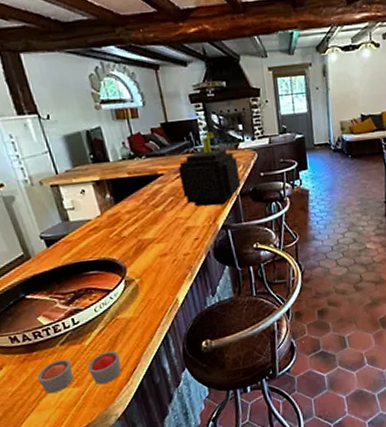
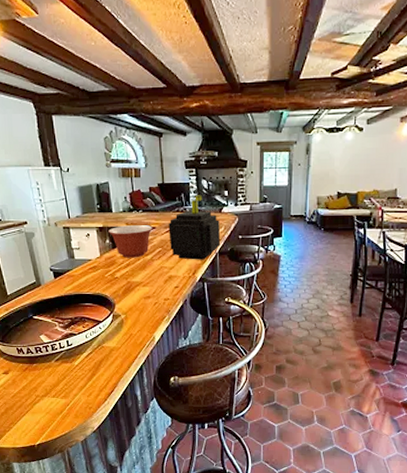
candle: present [37,350,122,394] -> none [34,372,102,400]
mixing bowl: none [107,172,161,213] -> present [108,225,153,258]

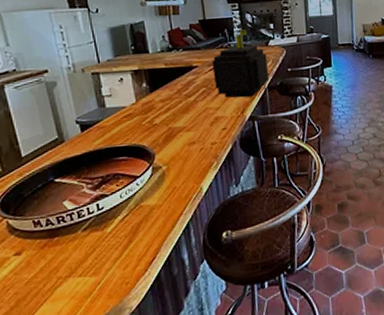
mixing bowl: present [108,225,153,258] -> none [145,64,195,102]

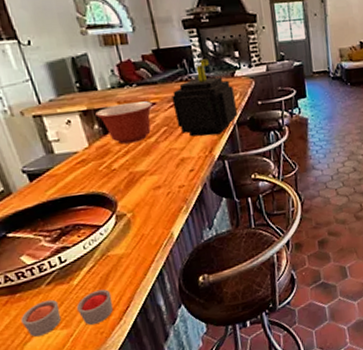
candle: none [55,238,141,282] -> present [21,289,114,337]
mixing bowl: none [145,64,195,102] -> present [95,101,153,144]

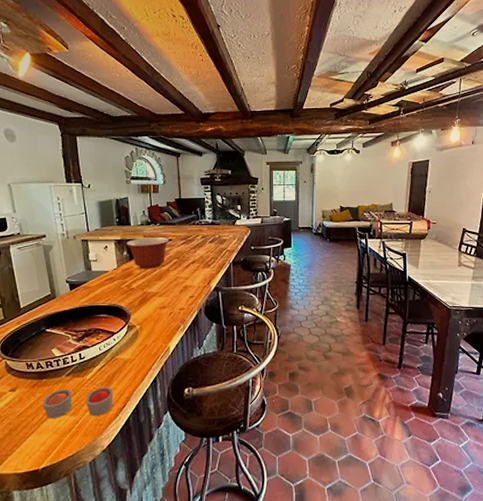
plant pot: present [171,59,238,137] -> none [185,209,234,270]

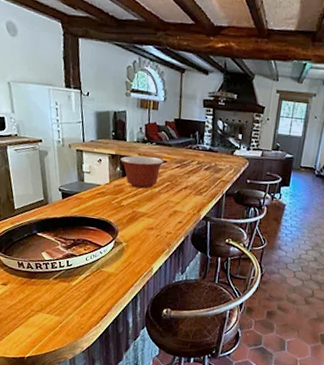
candle: present [42,386,113,418] -> none [30,290,96,321]

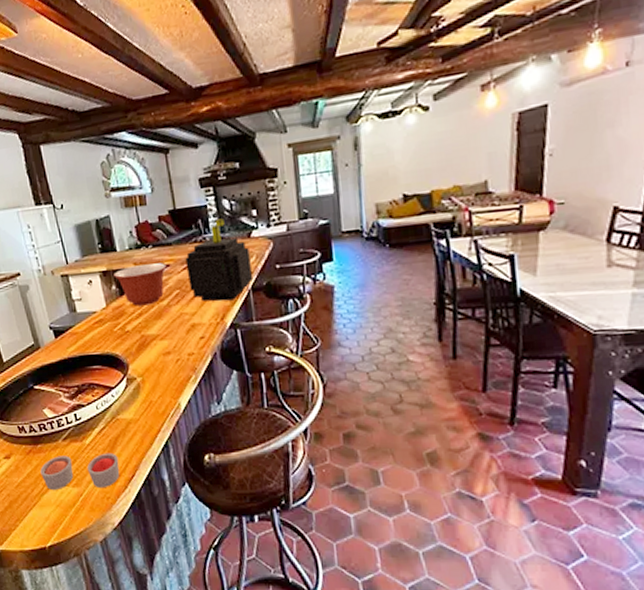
candle: none [30,290,96,321] -> present [40,452,120,490]
plant pot: none [178,135,230,199] -> present [185,218,254,302]

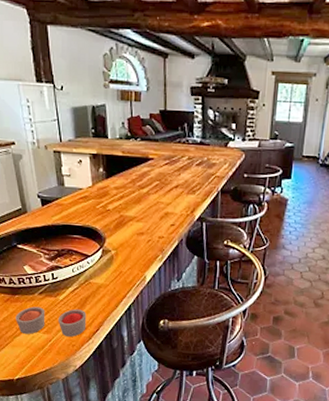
mixing bowl: present [114,263,167,306] -> none [103,154,151,191]
plant pot: present [185,218,254,302] -> none [168,126,224,198]

